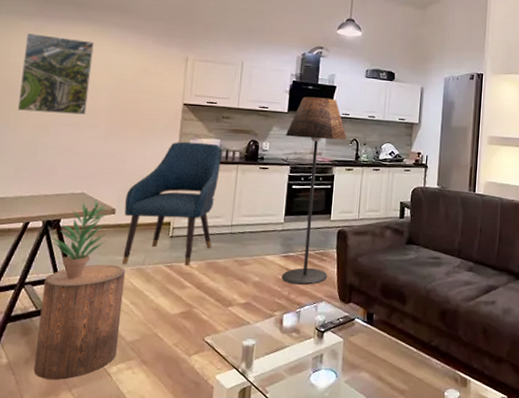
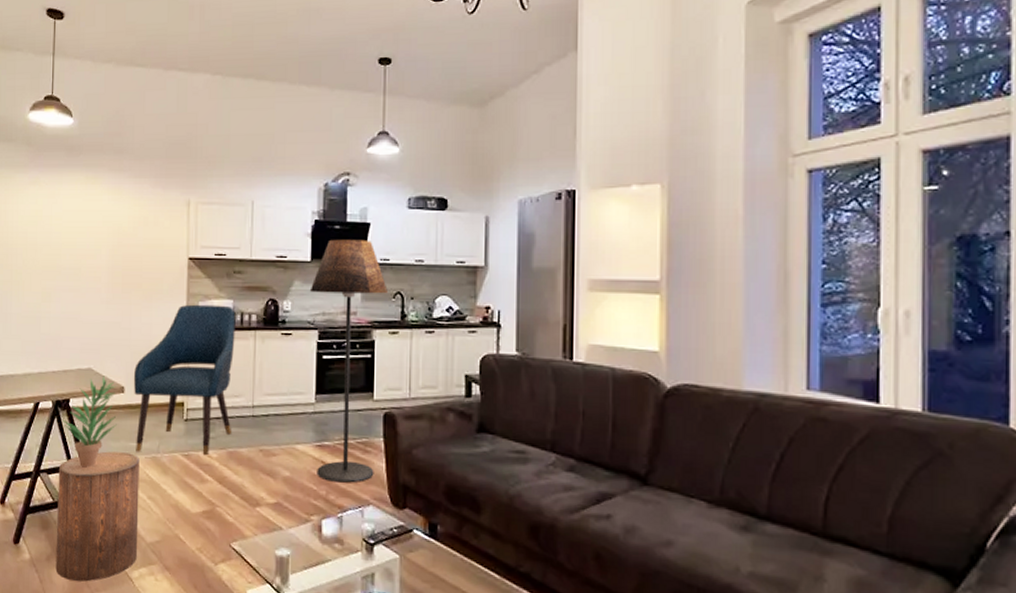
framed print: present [17,32,94,115] -> none [19,187,89,278]

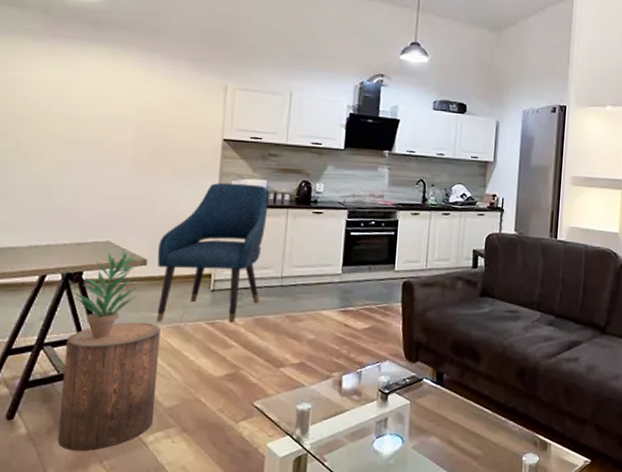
floor lamp: present [309,239,388,483] -> none [340,131,412,343]

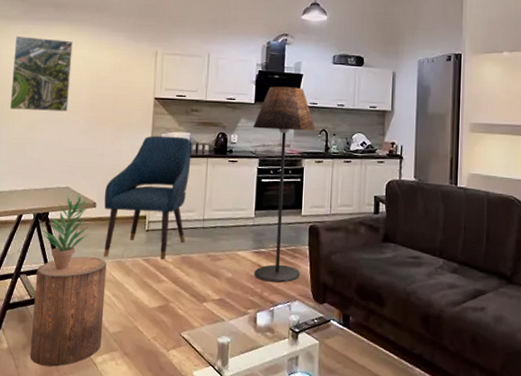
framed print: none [26,55,116,152] -> present [9,35,73,112]
floor lamp: none [340,131,412,343] -> present [253,86,315,283]

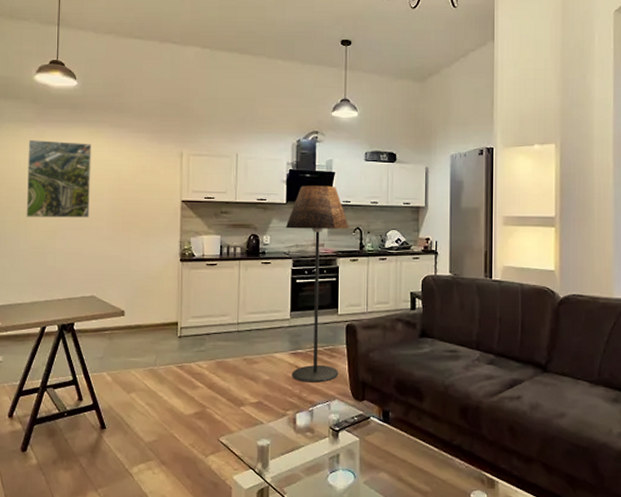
stool: present [30,256,107,367] -> none [61,366,138,480]
potted plant: present [42,193,89,270] -> none [68,302,118,382]
chair: present [104,135,192,260] -> none [132,239,223,366]

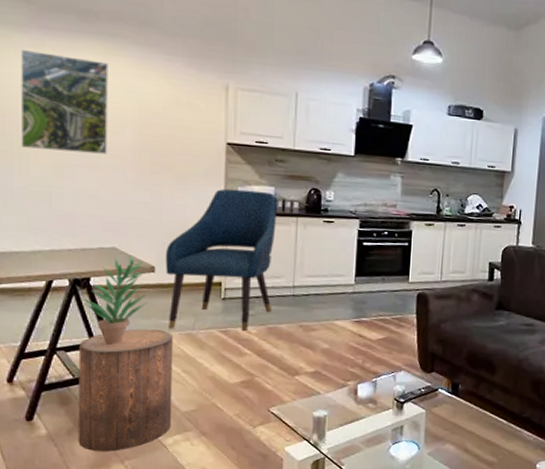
stool: none [61,366,138,480] -> present [78,329,173,451]
potted plant: none [68,302,118,382] -> present [82,255,147,345]
chair: none [132,239,223,366] -> present [165,189,277,332]
floor lamp: present [285,185,349,383] -> none [352,137,426,353]

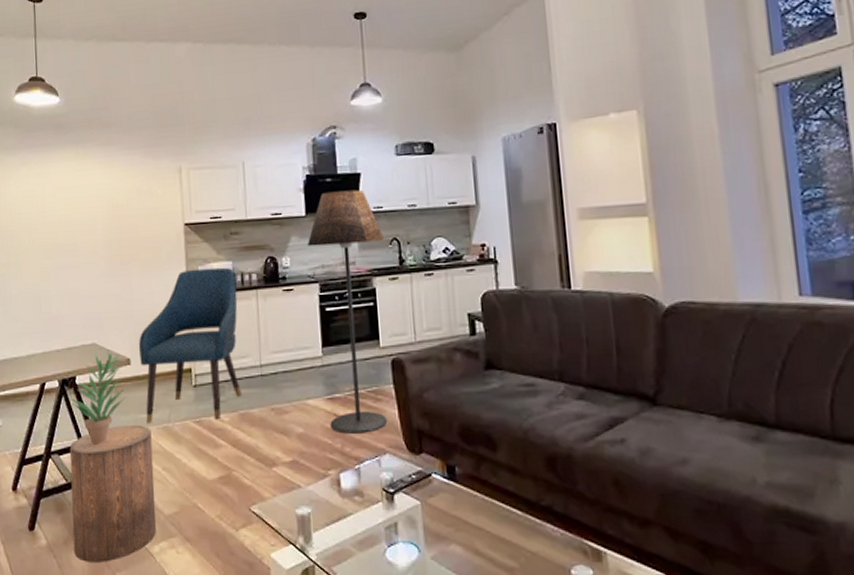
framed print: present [20,49,109,154] -> none [12,167,84,258]
floor lamp: none [352,137,426,353] -> present [307,190,388,434]

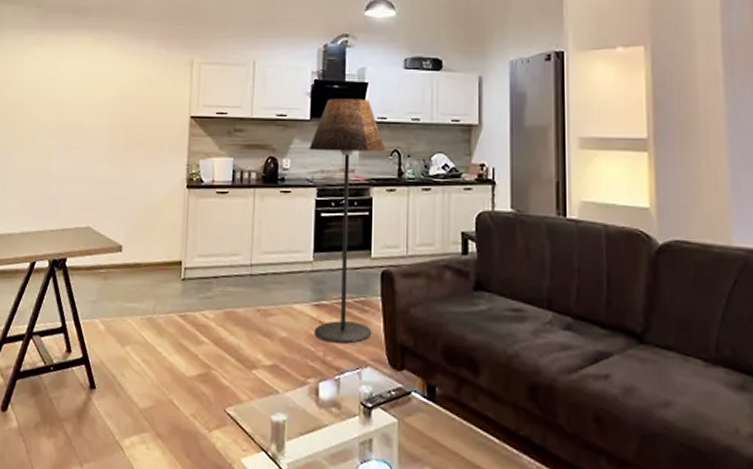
stool: present [69,425,156,562] -> none [43,312,135,452]
potted plant: present [70,349,126,445] -> none [58,234,114,330]
chair: present [138,267,241,424] -> none [131,162,235,316]

